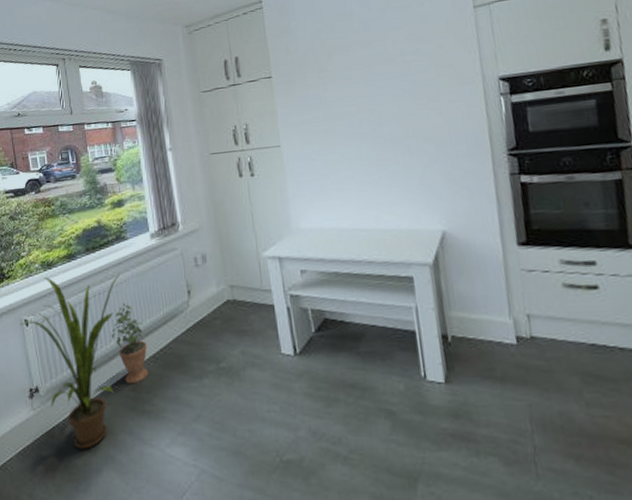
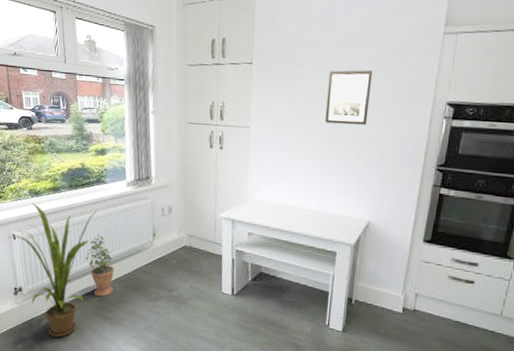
wall art: none [357,59,413,125] -> present [325,70,373,125]

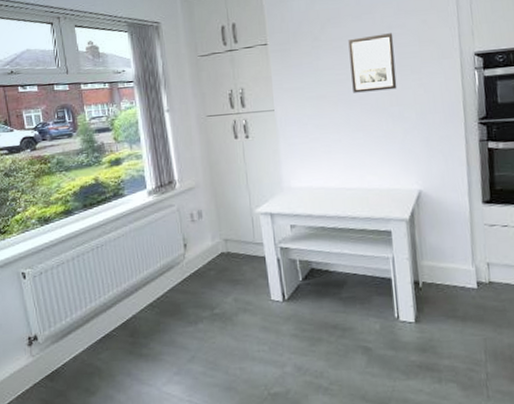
house plant: present [8,202,97,338] -> none [17,229,117,391]
potted plant: present [85,234,114,297] -> none [109,256,147,331]

